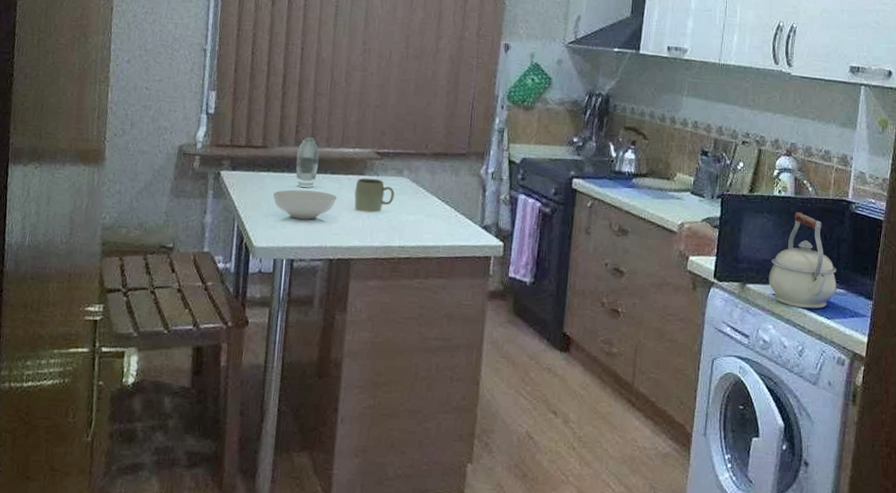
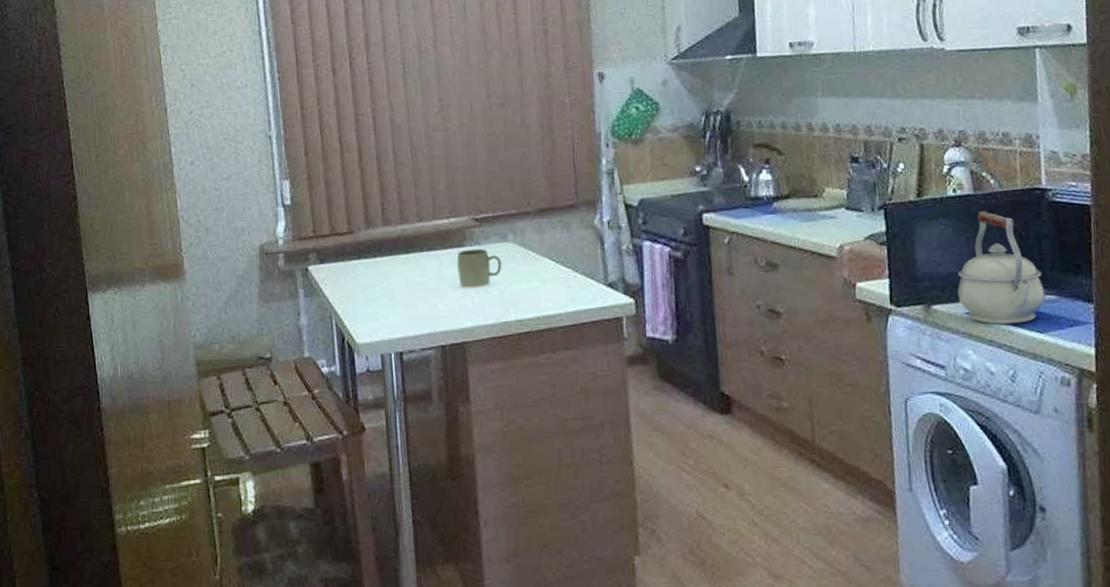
bowl: present [273,189,337,220] -> none [368,272,439,306]
vase: present [295,137,319,188] -> none [386,213,413,270]

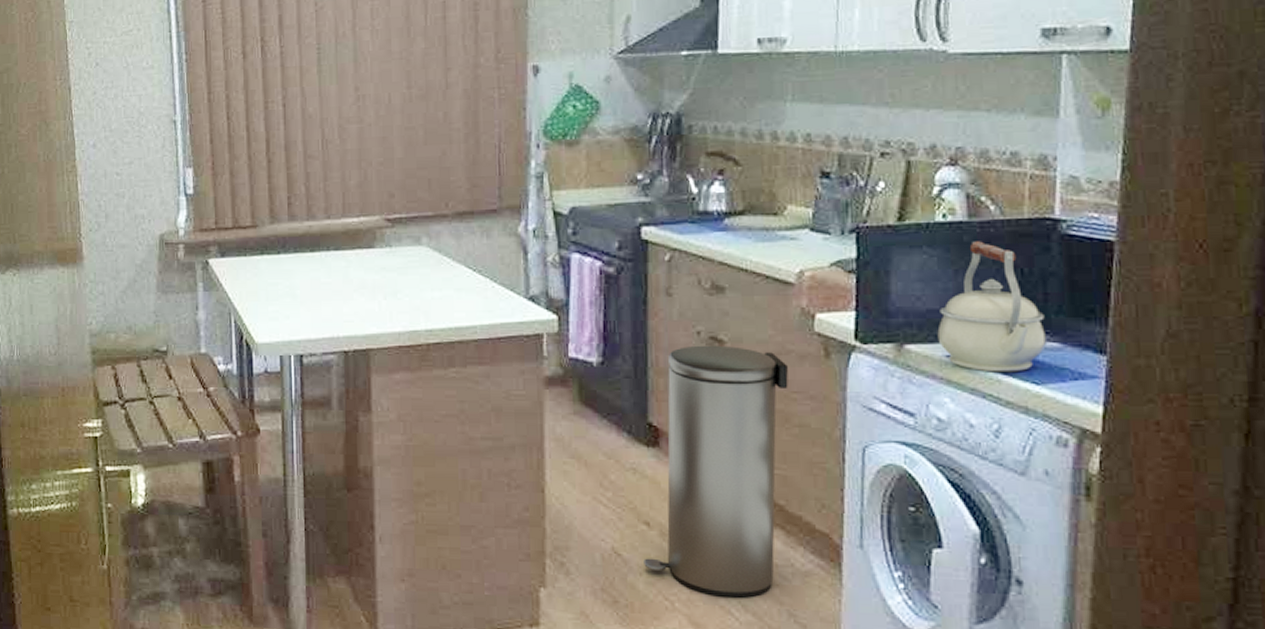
mug: present [456,248,502,288] -> none [365,251,414,292]
pedal bin: none [725,317,840,548] -> present [644,345,788,598]

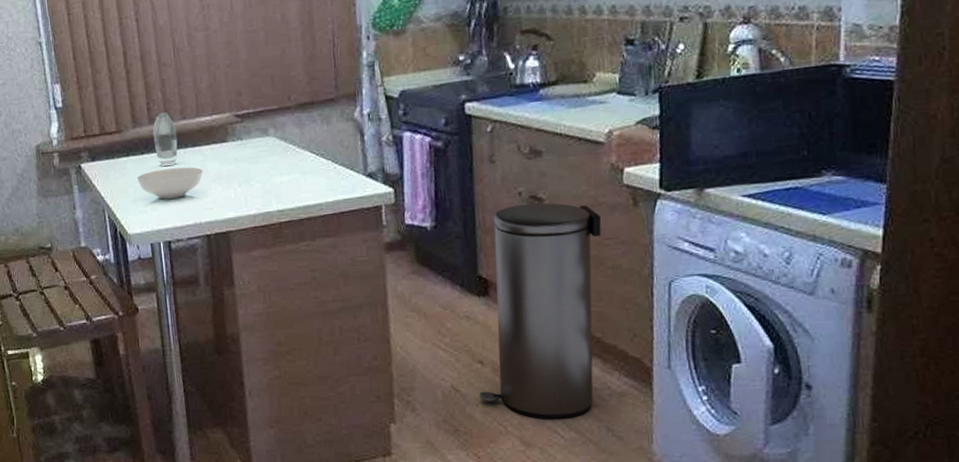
bowl: none [270,272,345,307] -> present [137,167,203,200]
vase: none [292,209,319,269] -> present [152,112,178,166]
kettle: present [937,241,1046,372] -> none [733,90,832,207]

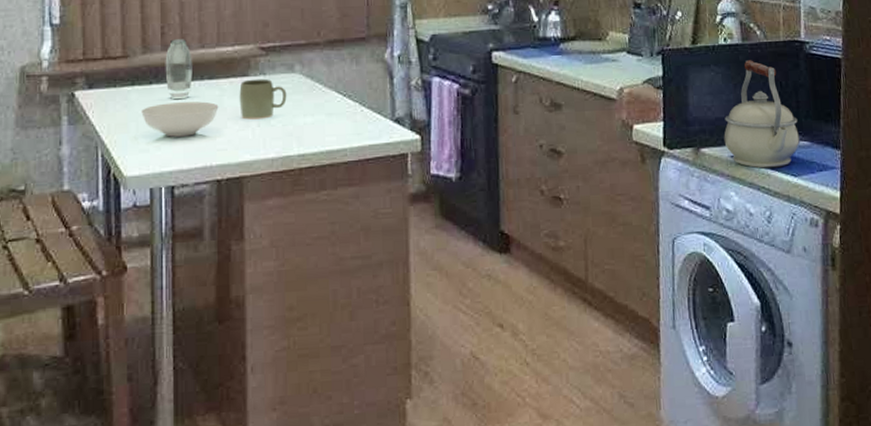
mug: none [220,143,264,181] -> present [239,78,287,120]
pedal bin: present [479,203,602,419] -> none [498,156,614,388]
kettle: none [733,90,832,207] -> present [723,60,800,168]

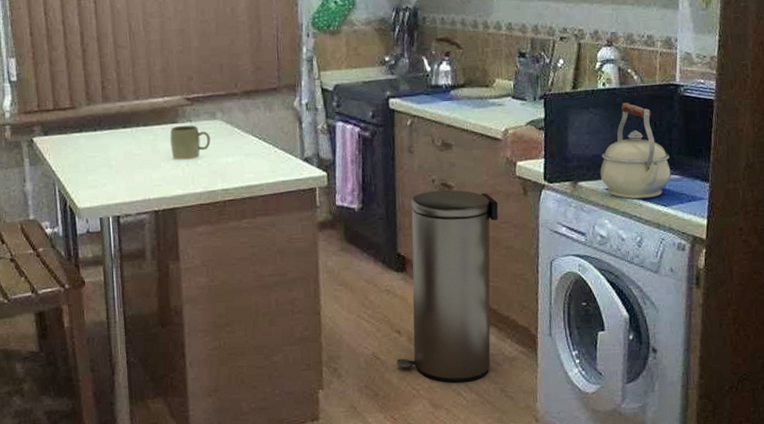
bowl: present [141,101,219,137] -> none [89,145,153,175]
vase: present [165,39,193,99] -> none [106,92,130,143]
pedal bin: none [498,156,614,388] -> present [396,190,498,383]

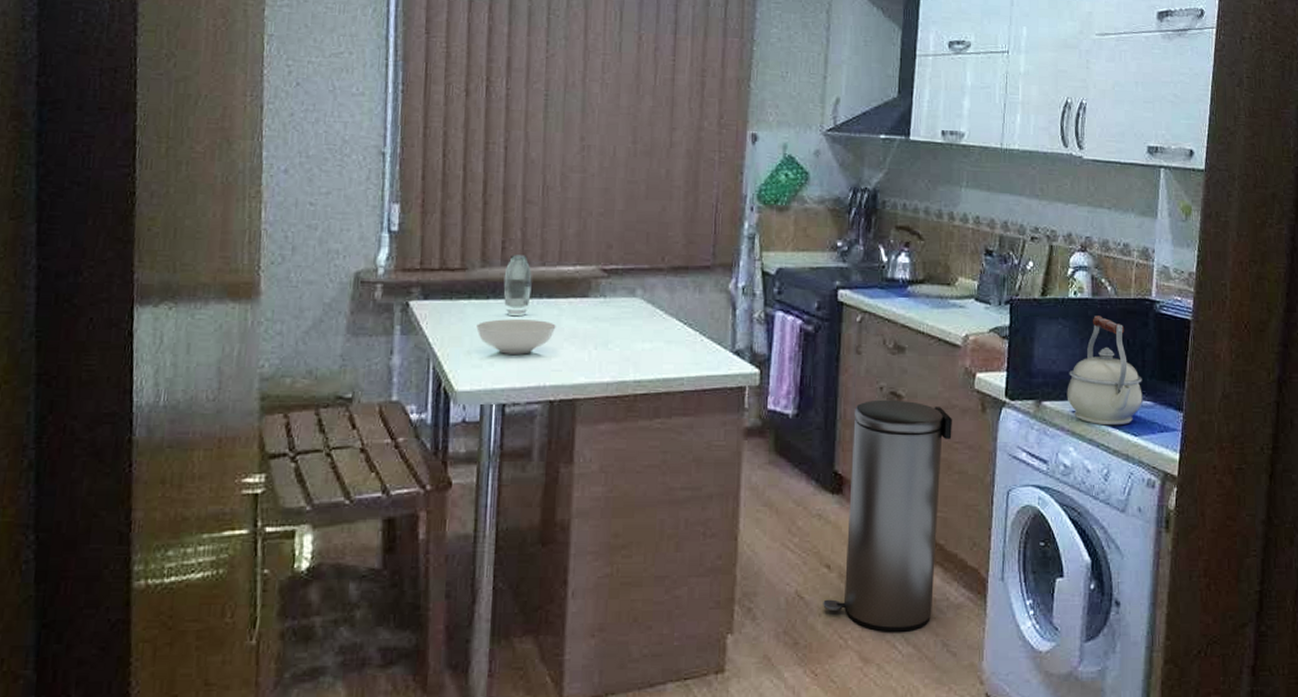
bowl: none [89,145,153,175] -> present [476,319,556,354]
vase: none [106,92,130,143] -> present [503,255,532,316]
mug: present [170,125,211,160] -> none [577,301,626,342]

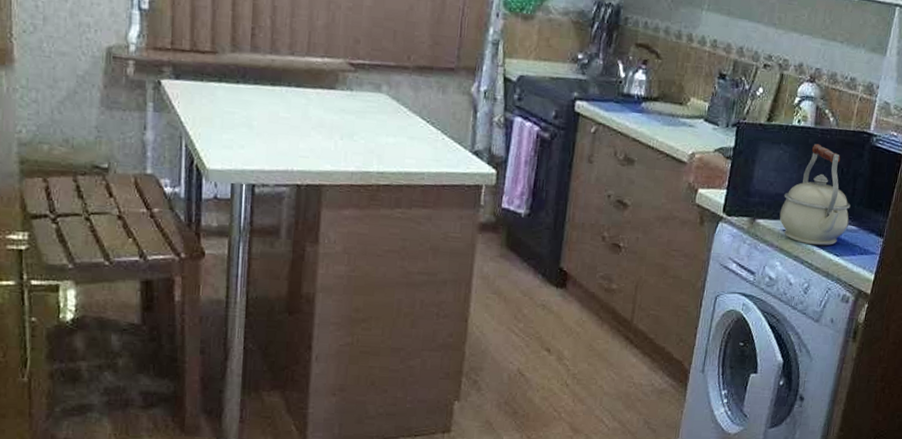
bowl: present [476,319,556,354] -> none [227,104,304,140]
vase: present [503,255,532,316] -> none [252,42,281,102]
pedal bin: present [823,399,952,632] -> none [541,206,672,410]

